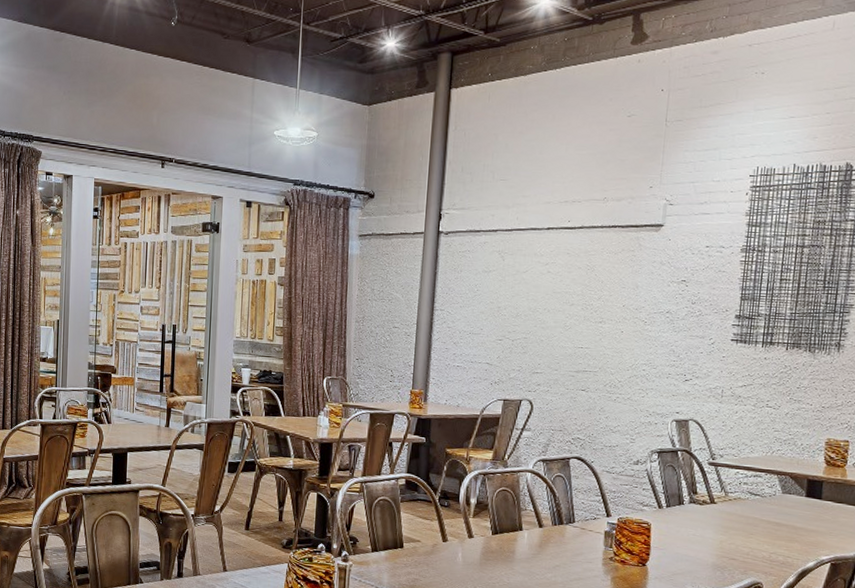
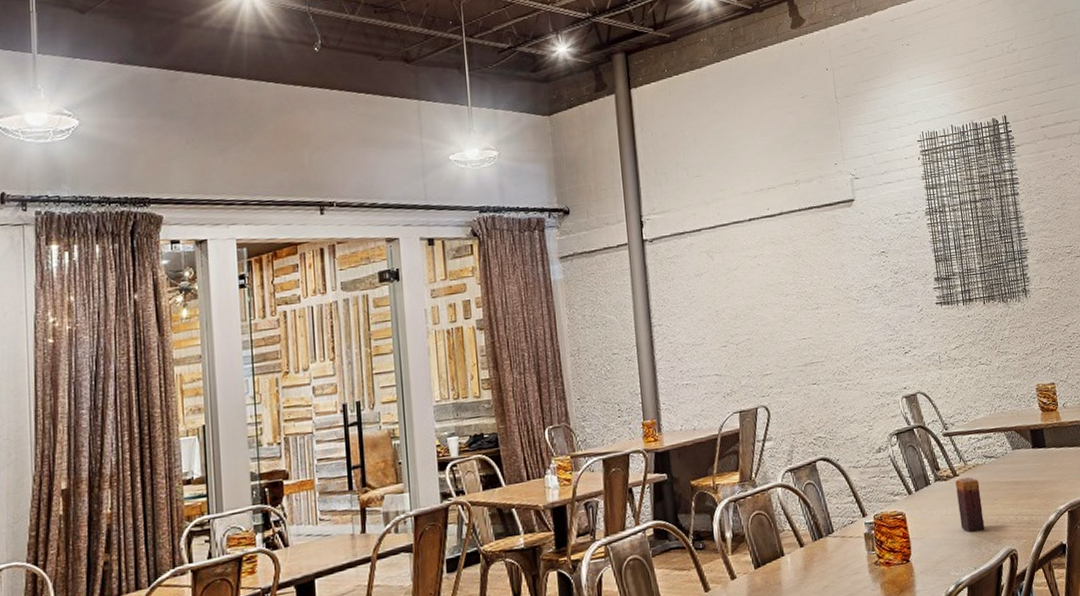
candle: none [707,506,738,557] -> present [955,477,985,533]

